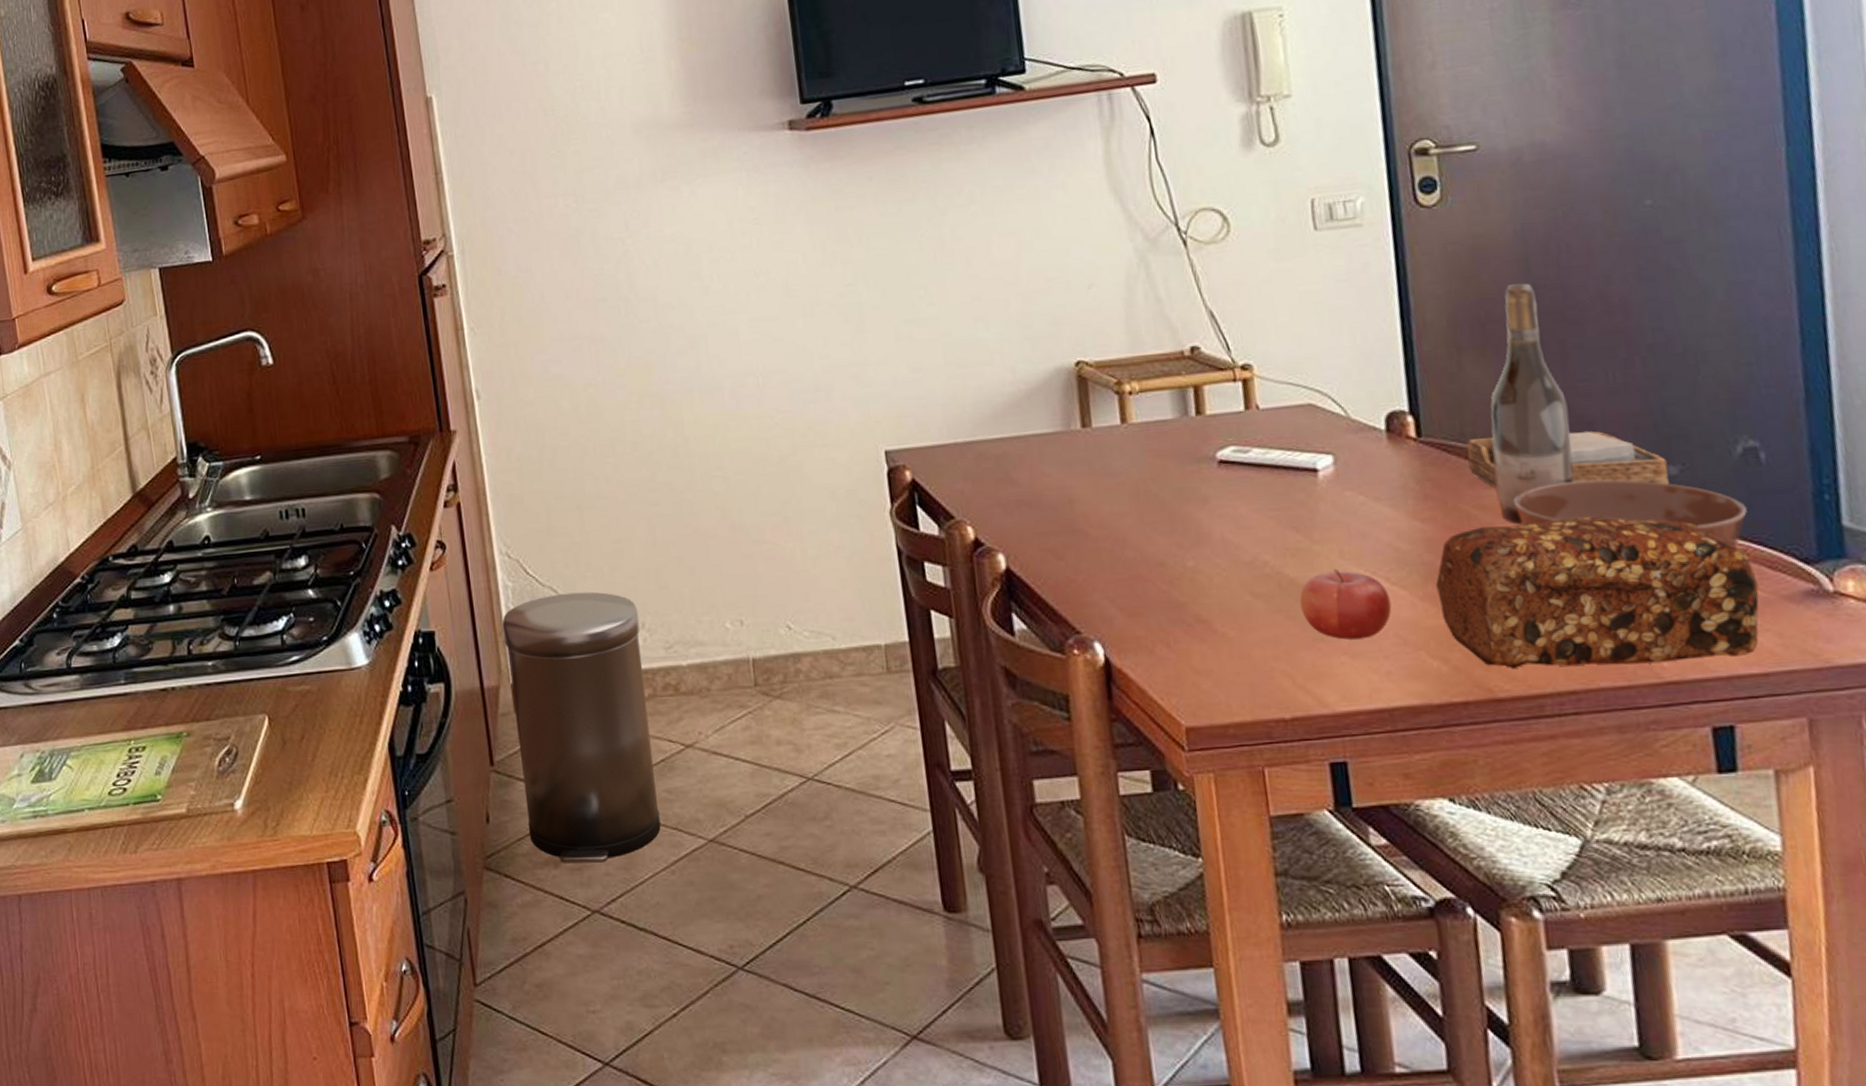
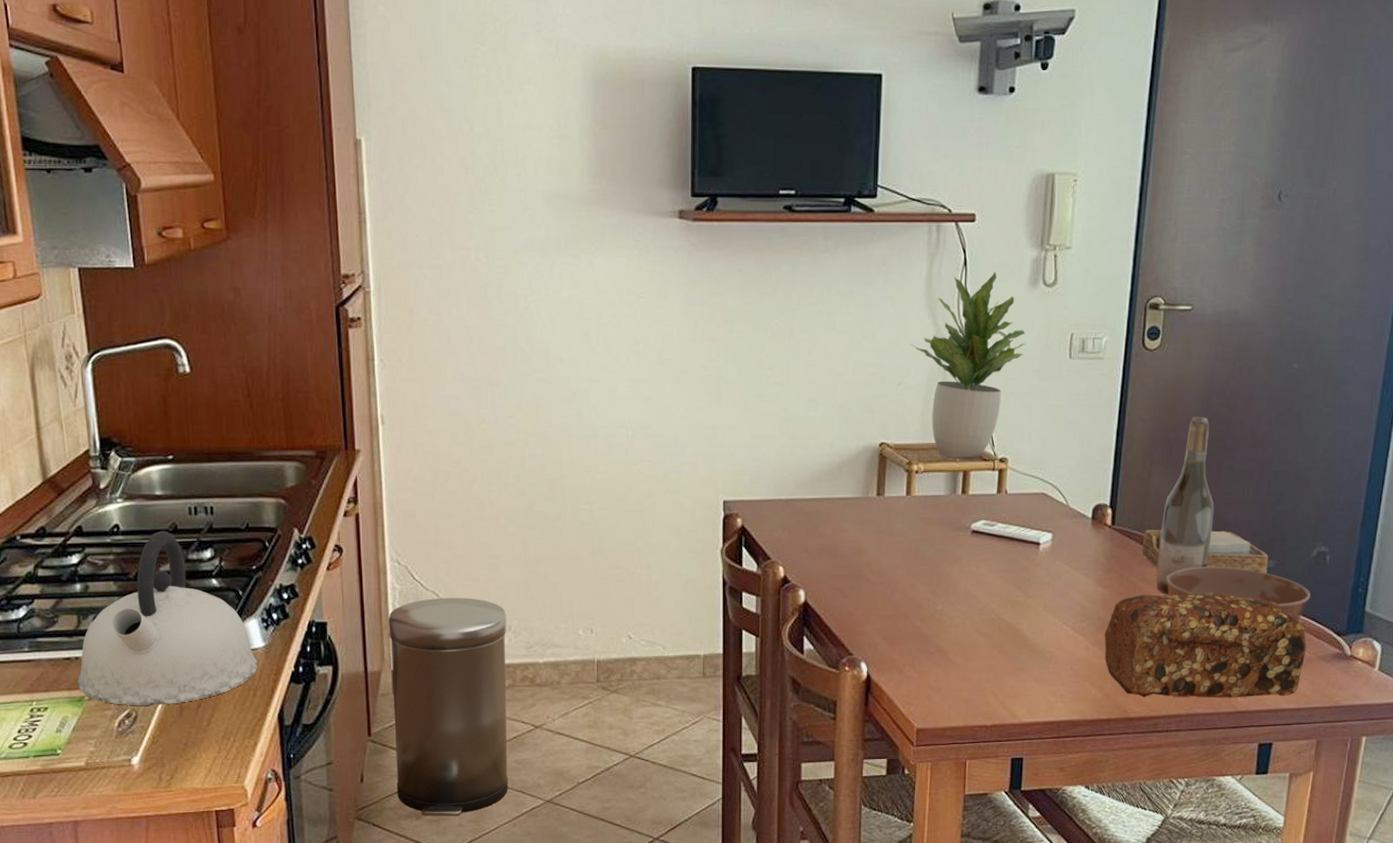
kettle: none [175,539,362,741] -> present [77,530,257,705]
potted plant: none [1097,138,1252,372] -> present [911,272,1025,460]
fruit: present [1299,568,1392,640] -> none [1011,618,1073,670]

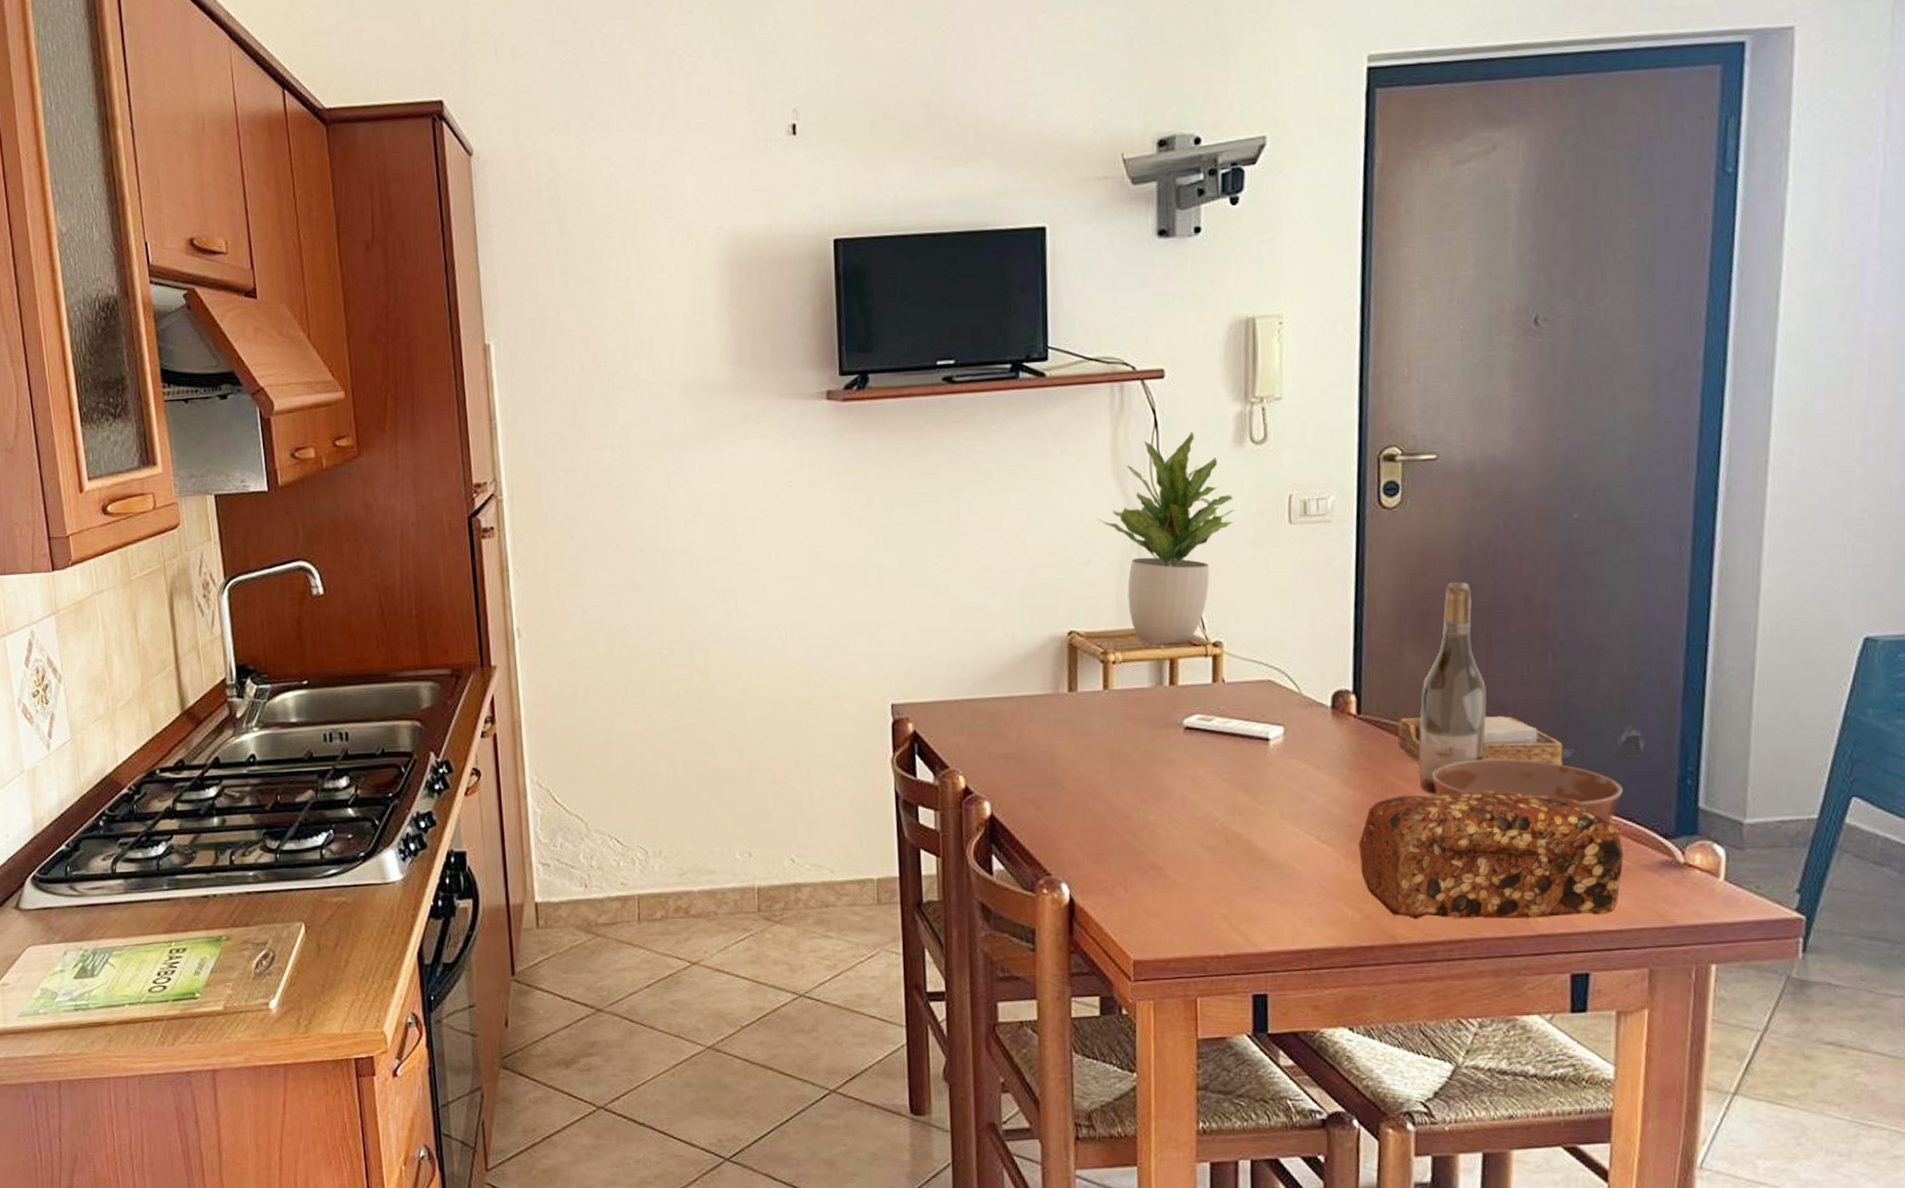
kettle: present [77,530,257,705] -> none [215,759,395,945]
pedal bin: present [388,597,508,816] -> none [530,821,664,1065]

